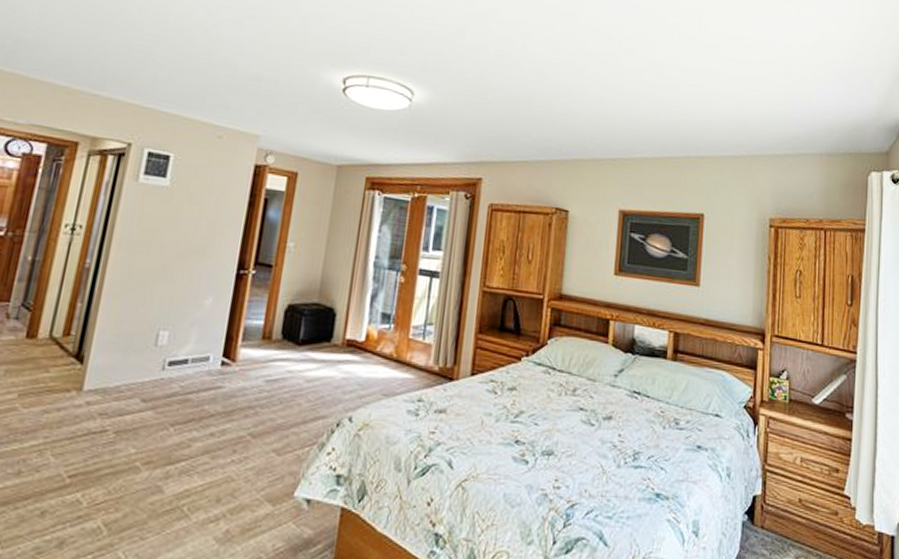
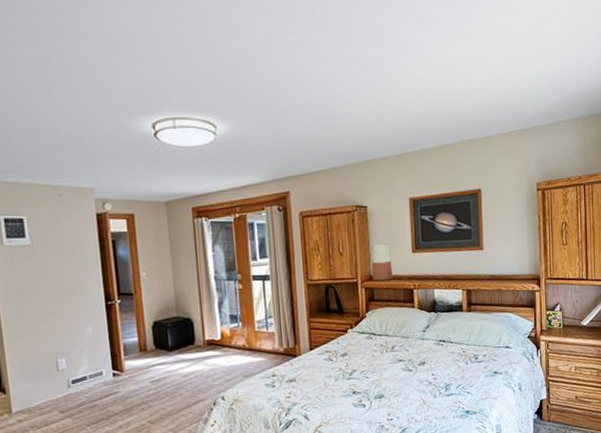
vase: none [561,256,589,304] -> present [371,243,392,282]

